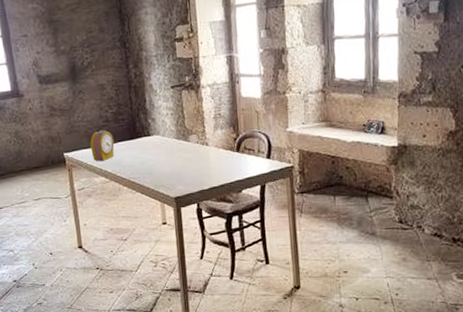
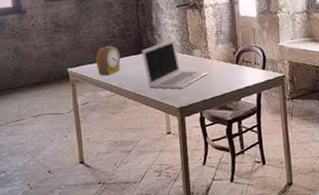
laptop: none [135,124,208,178] -> present [141,39,210,89]

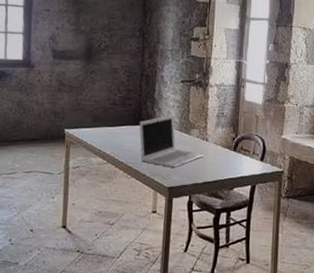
alarm clock: present [95,45,121,76] -> none [92,112,118,143]

